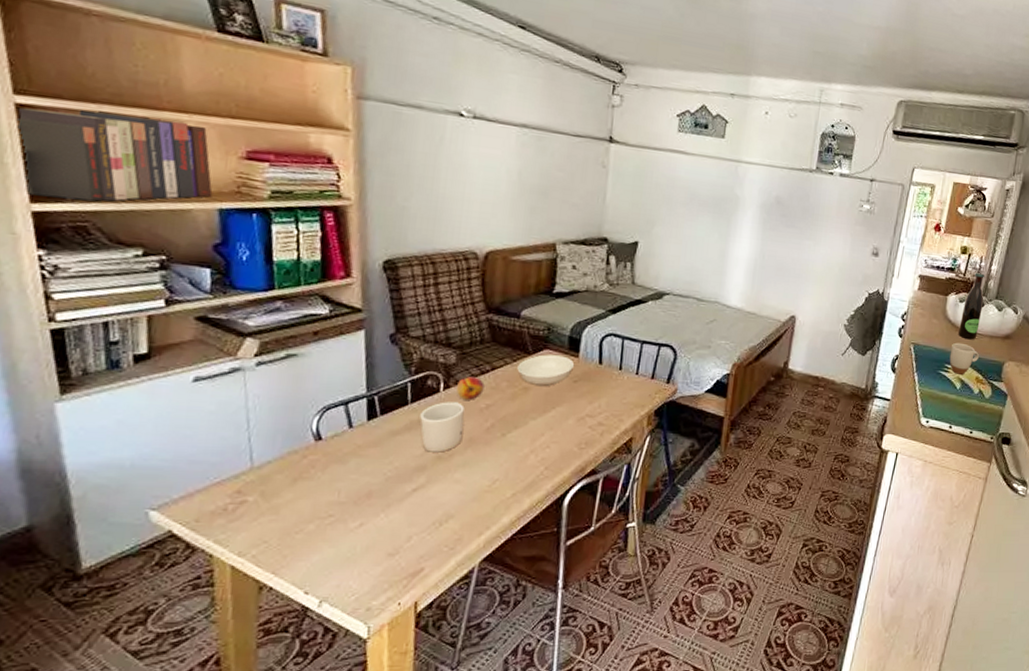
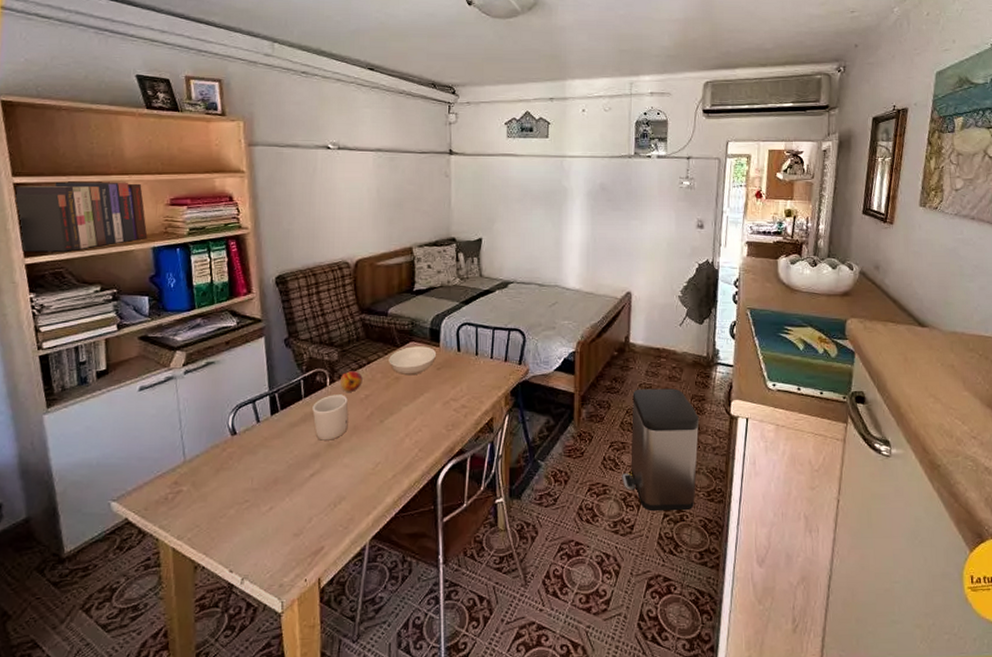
pedal bin: none [764,417,850,540] -> present [621,388,700,510]
mug: present [949,342,980,375] -> none [788,304,819,335]
bottle: present [958,272,985,340] -> none [794,234,816,300]

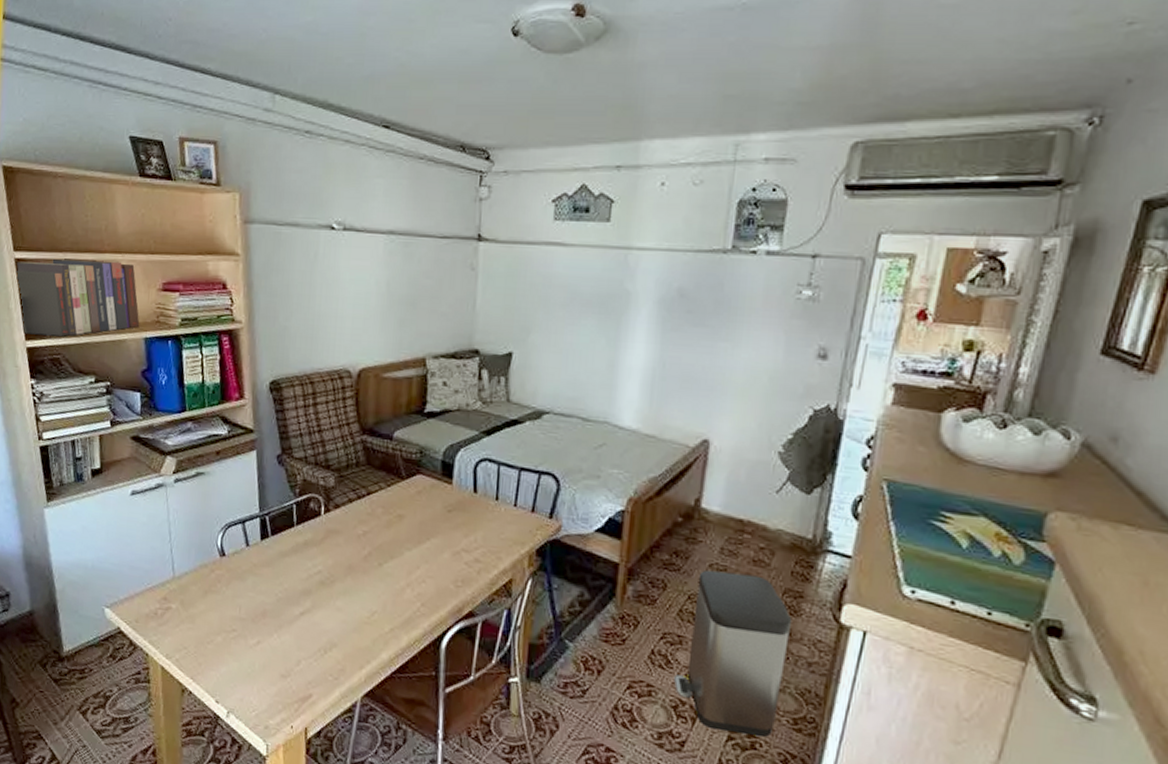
mug: present [312,393,349,441] -> none [304,525,344,578]
fruit: present [340,371,363,392] -> none [336,501,361,526]
bowl: present [389,346,437,376] -> none [391,480,449,516]

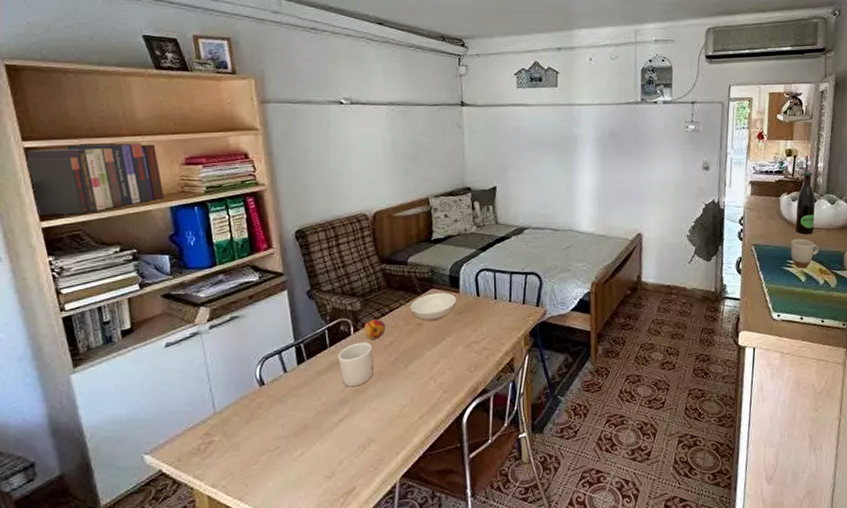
mug: none [304,525,344,578] -> present [338,341,374,387]
fruit: none [336,501,361,526] -> present [364,319,386,340]
bowl: none [391,480,449,516] -> present [410,293,457,322]
pedal bin: present [673,569,793,737] -> none [637,323,710,438]
mug: none [947,480,1002,528] -> present [790,238,820,268]
bottle: none [963,378,1008,478] -> present [795,172,816,235]

